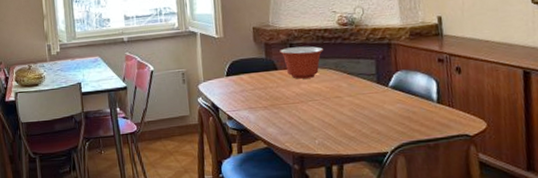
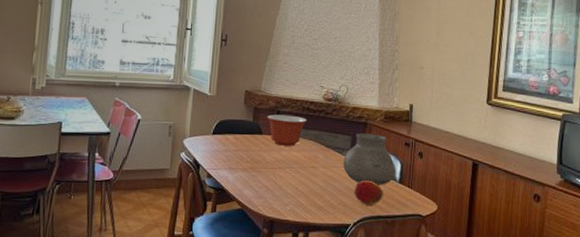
vase: none [367,54,432,108] -> present [342,133,396,185]
fruit: none [386,103,422,131] -> present [354,180,384,205]

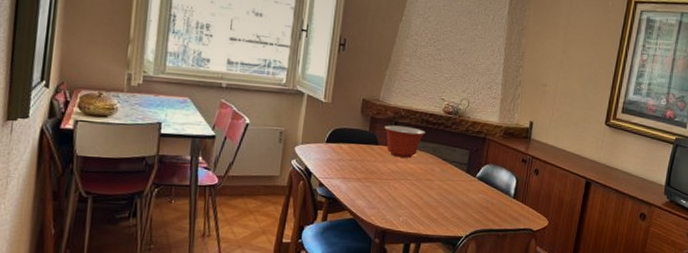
vase: present [342,133,396,185] -> none [459,148,512,200]
fruit: present [354,180,384,205] -> none [468,194,498,219]

